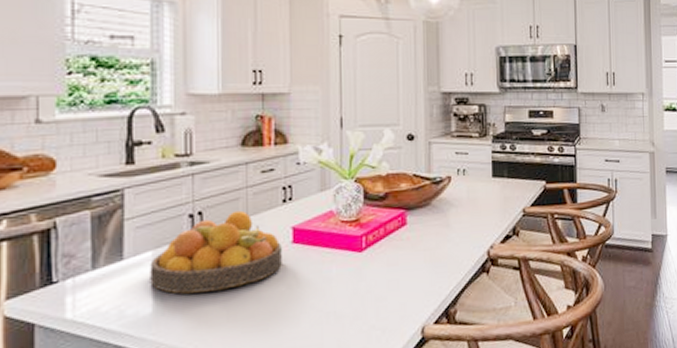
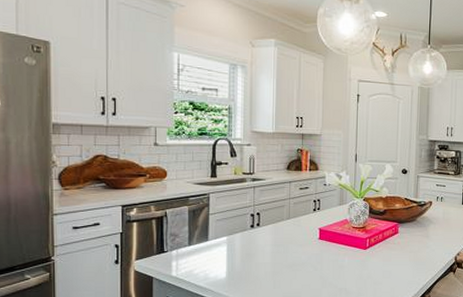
fruit bowl: present [150,210,282,294] -> none [225,214,311,267]

